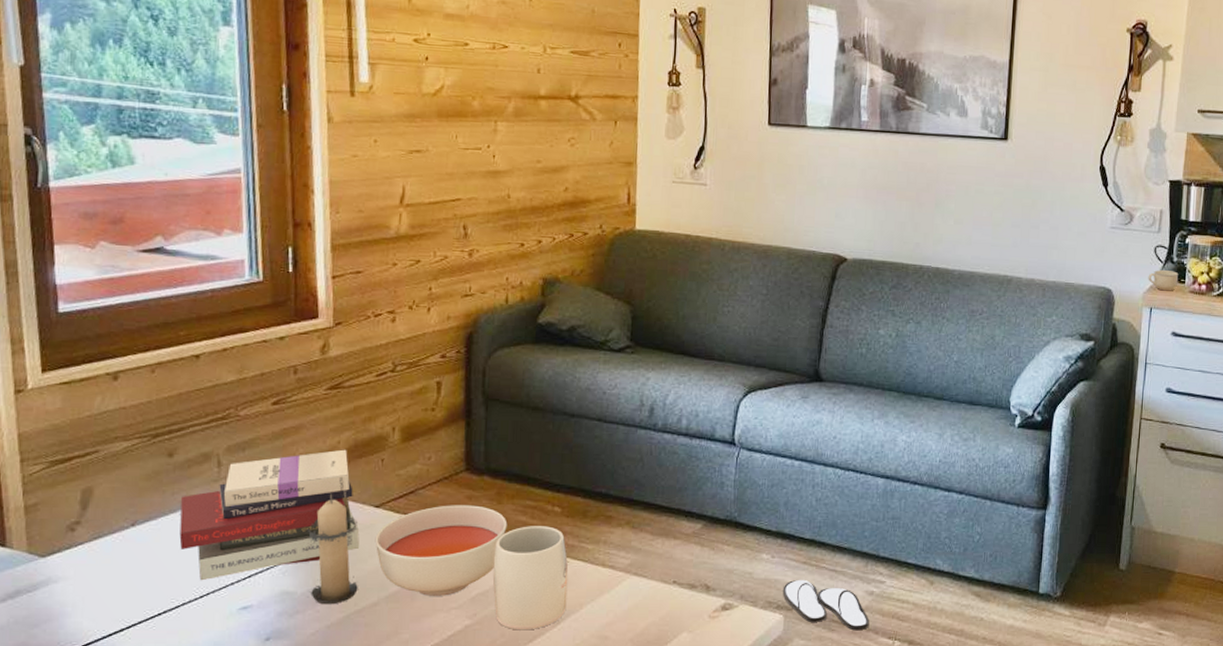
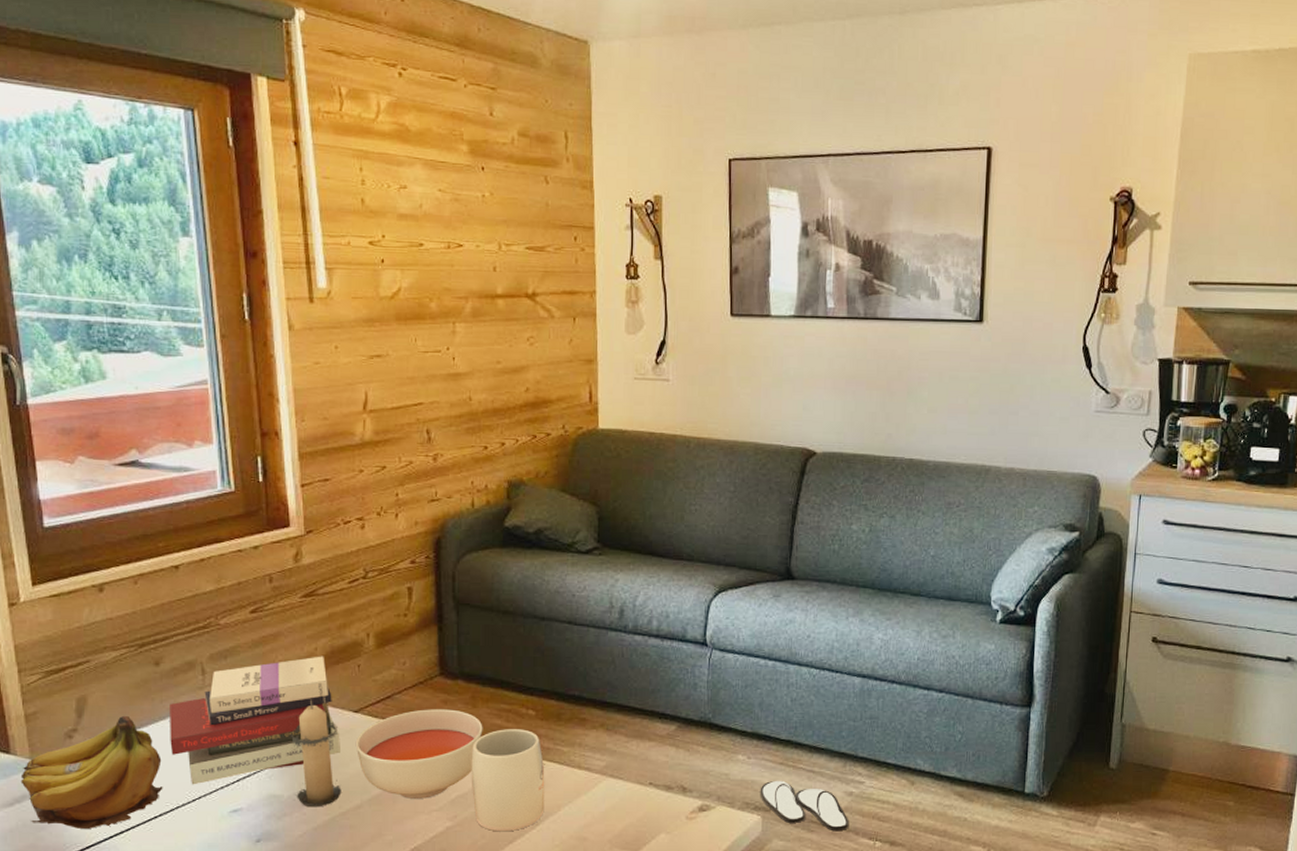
fruit: none [15,507,170,626] -> present [20,715,163,828]
cup: present [1148,270,1179,291] -> none [1136,455,1170,477]

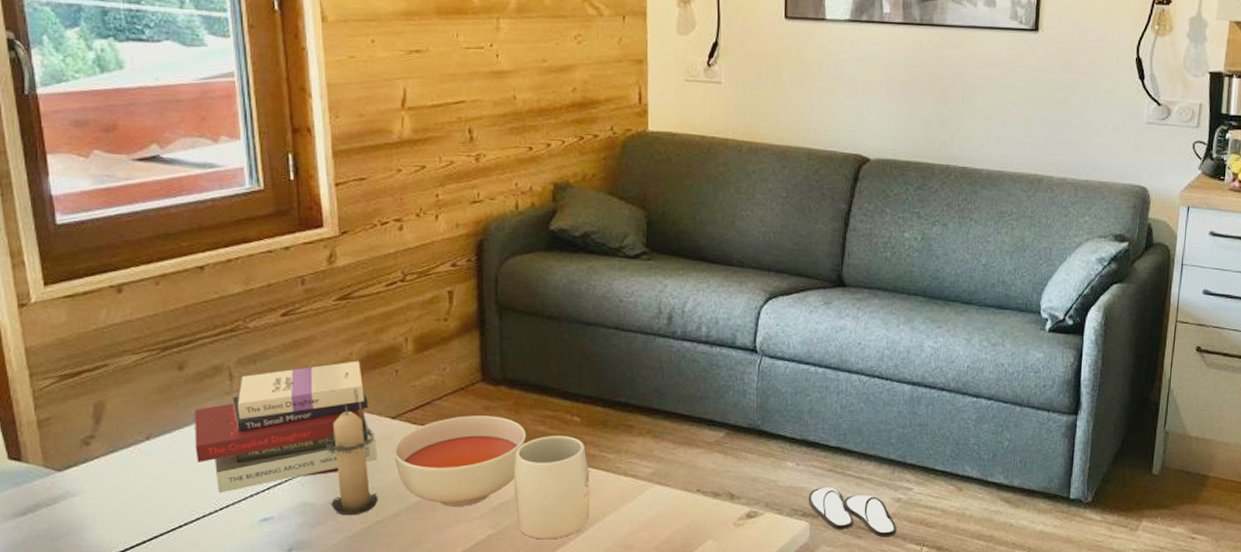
fruit: present [20,715,163,828] -> none [33,421,188,538]

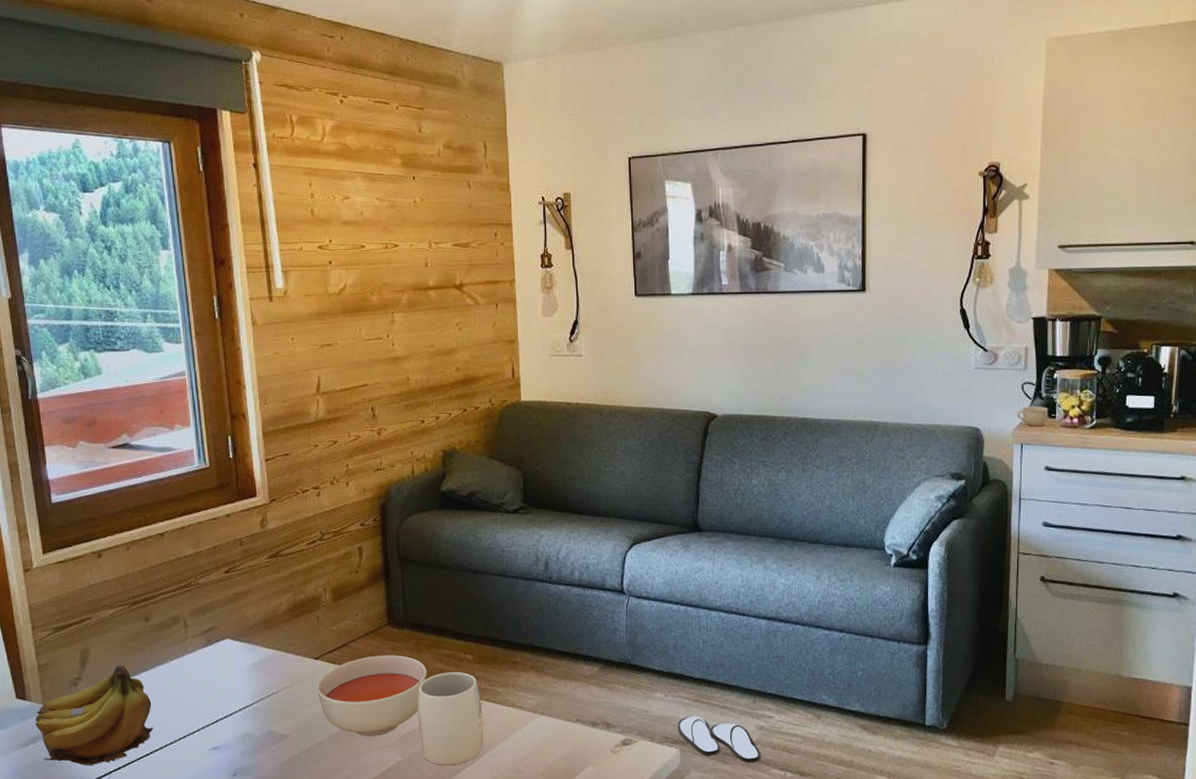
fruit: none [33,421,188,538] -> present [35,665,154,765]
books: present [195,361,377,493] -> none [158,609,303,726]
candle: present [324,405,378,516] -> none [260,648,305,745]
cup: none [1185,167,1218,189] -> present [1017,406,1049,427]

